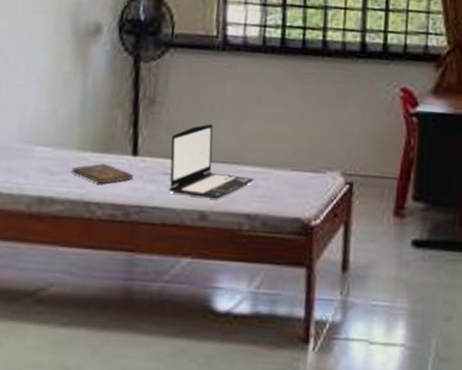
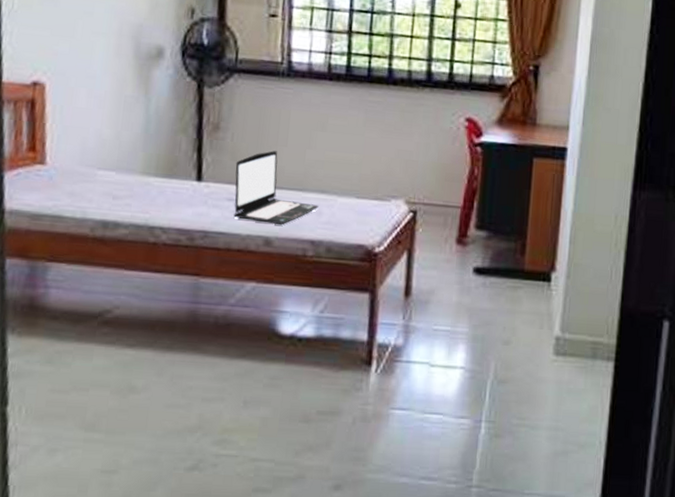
bible: present [72,162,135,184] -> none [135,187,199,209]

